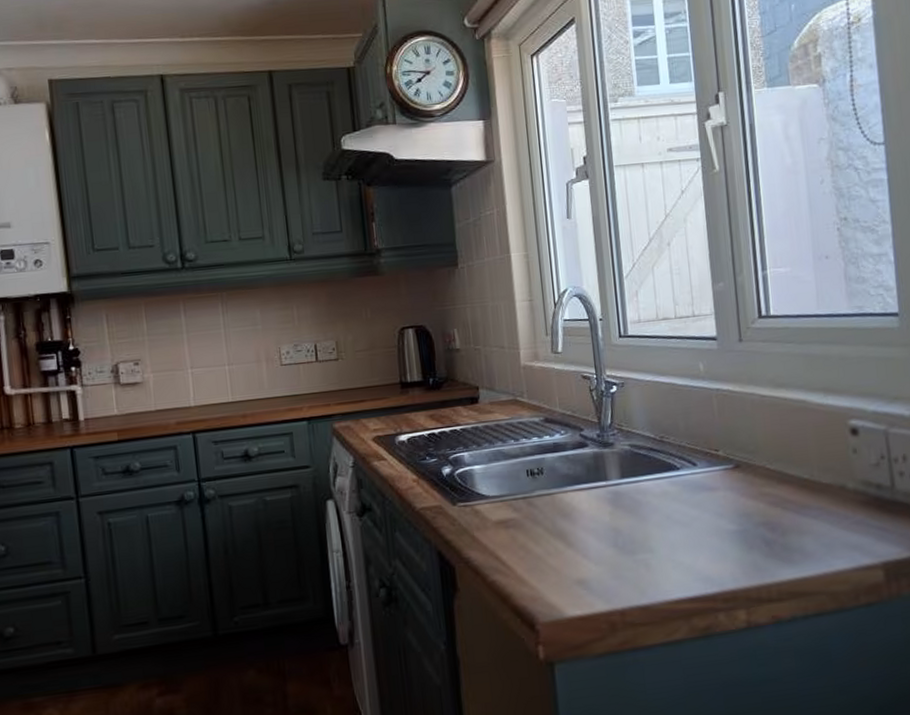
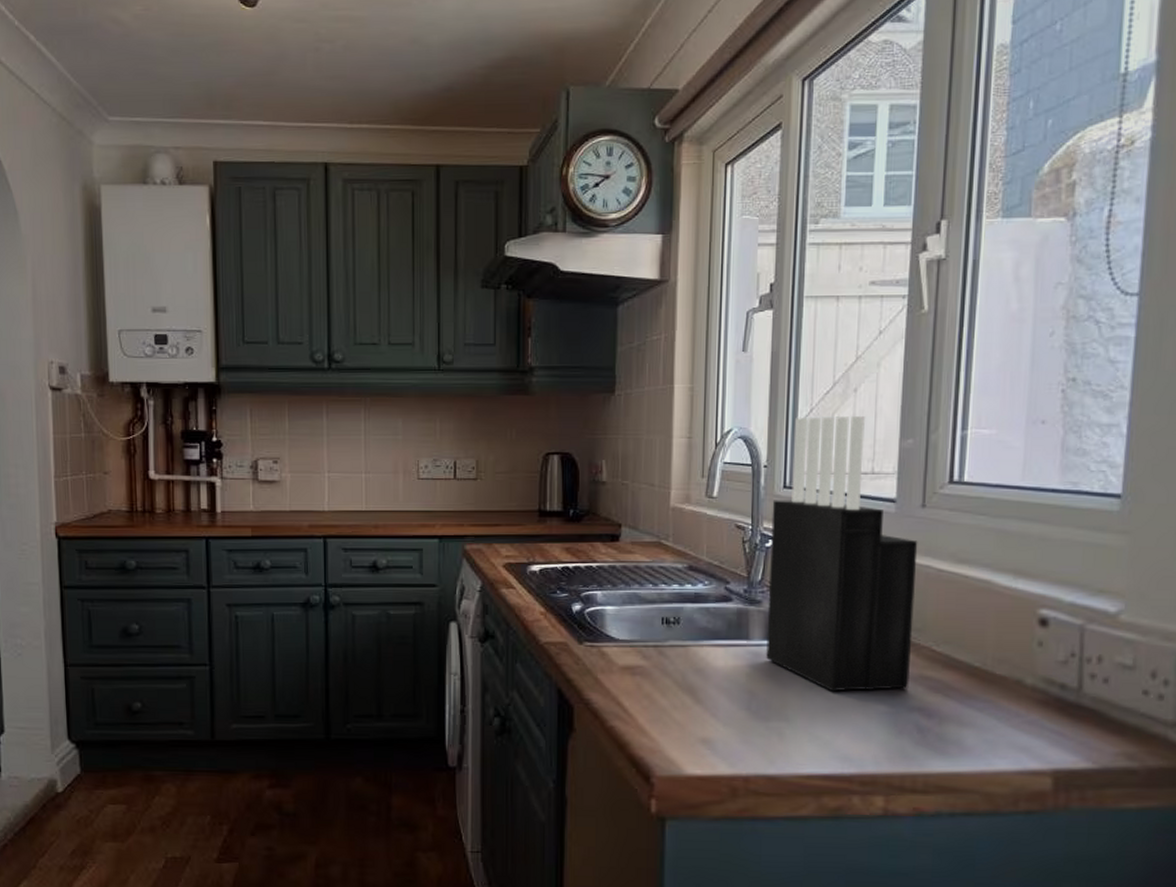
knife block: none [611,266,752,519] -> present [766,416,918,692]

